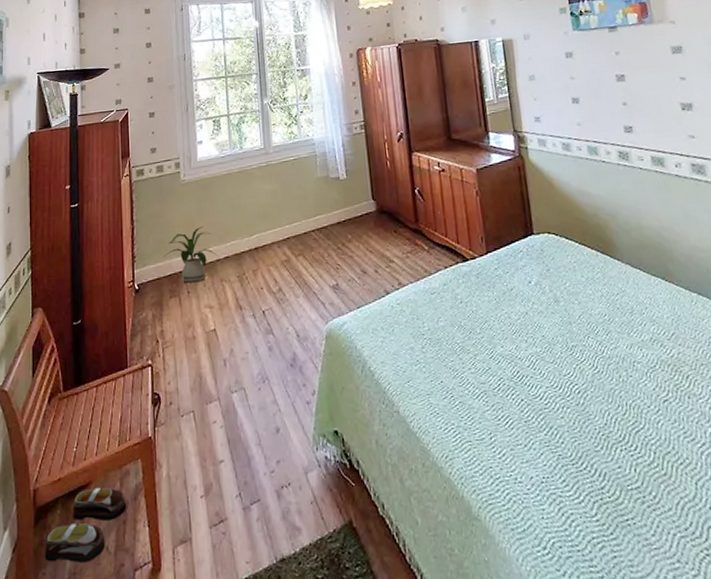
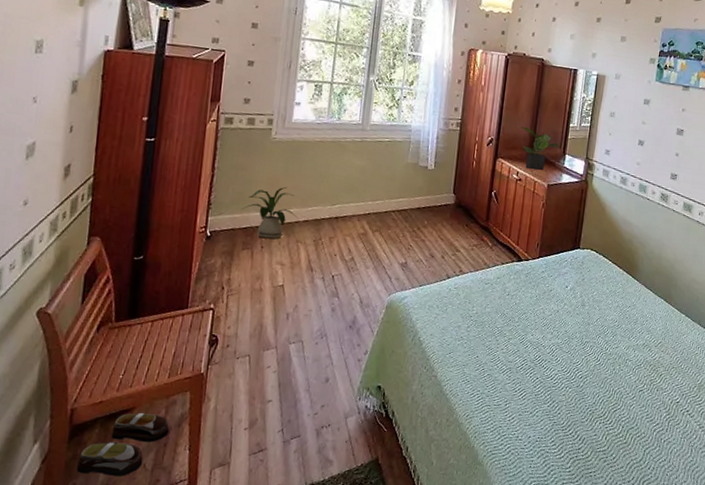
potted plant: none [431,113,479,157] -> present [521,127,559,171]

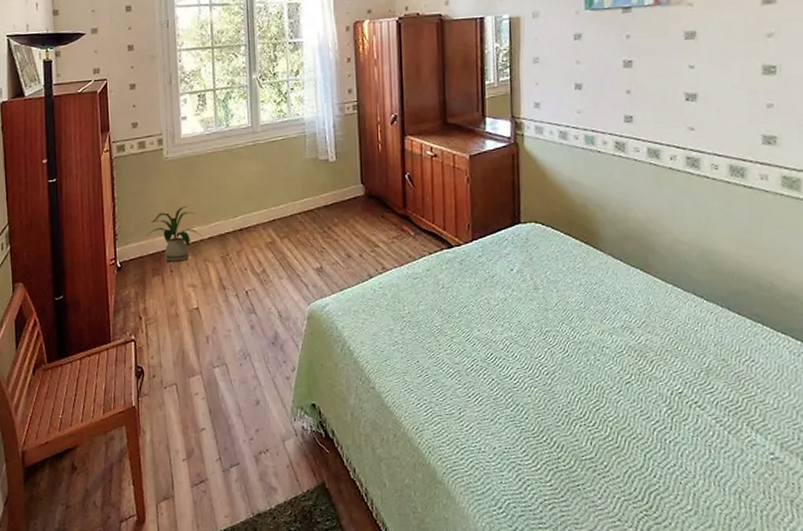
slippers: present [77,412,170,476] -> none [35,450,112,514]
potted plant: present [521,127,559,171] -> none [427,95,476,142]

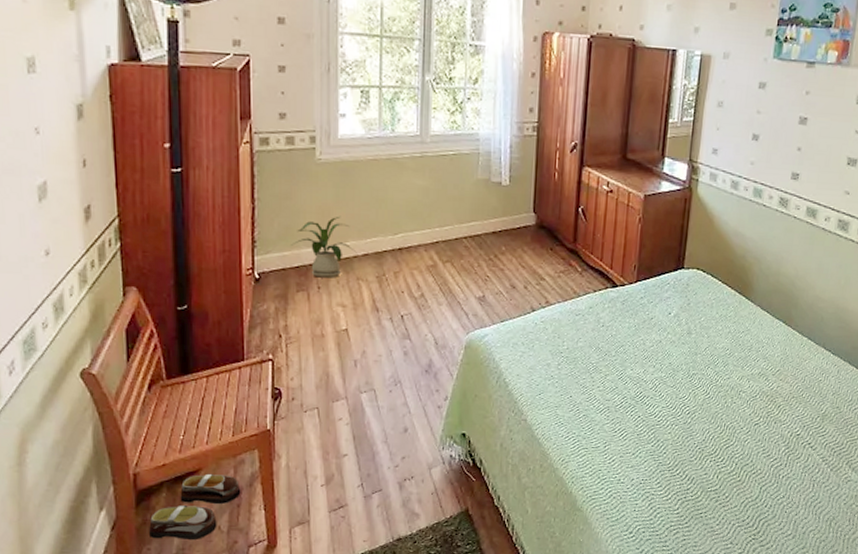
slippers: none [35,450,112,514] -> present [149,473,241,539]

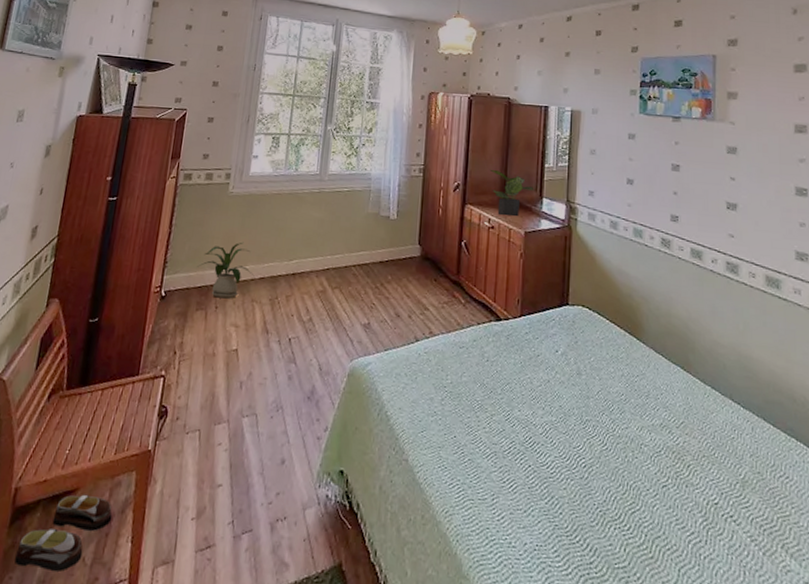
potted plant: none [610,127,657,179] -> present [490,170,535,217]

